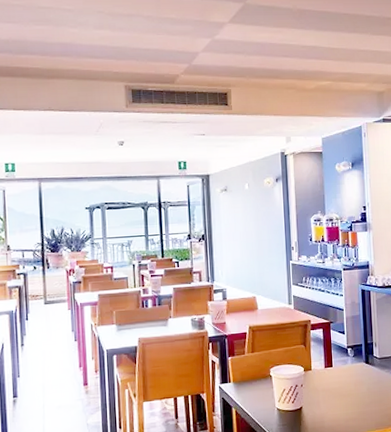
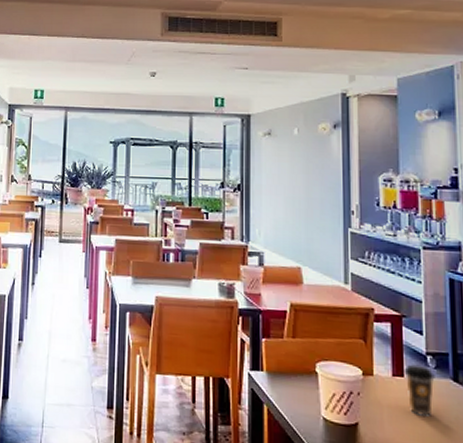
coffee cup: none [332,356,353,393] -> present [404,364,435,418]

